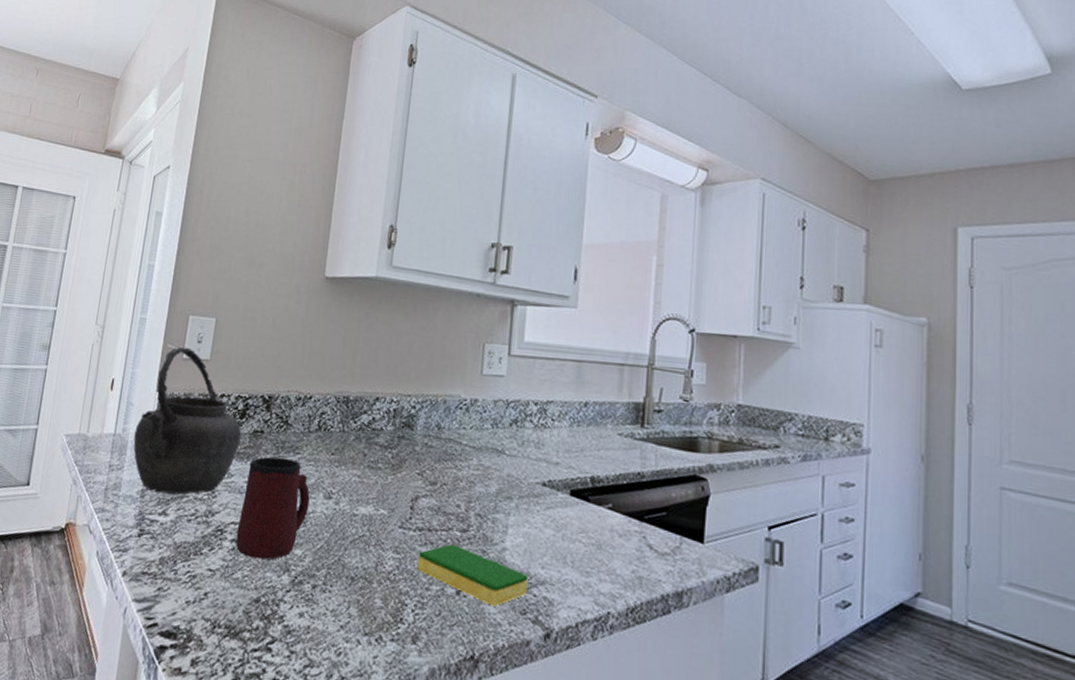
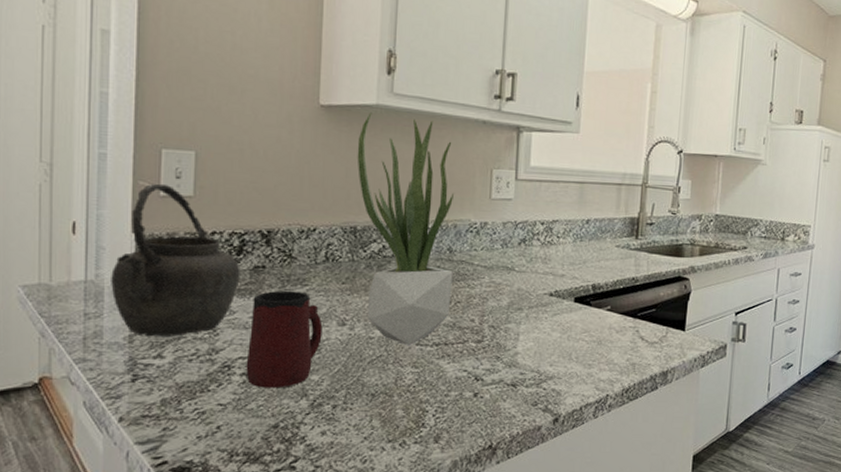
potted plant: none [353,284,446,528] -> present [357,113,453,346]
dish sponge: present [417,544,528,607] -> none [436,355,538,402]

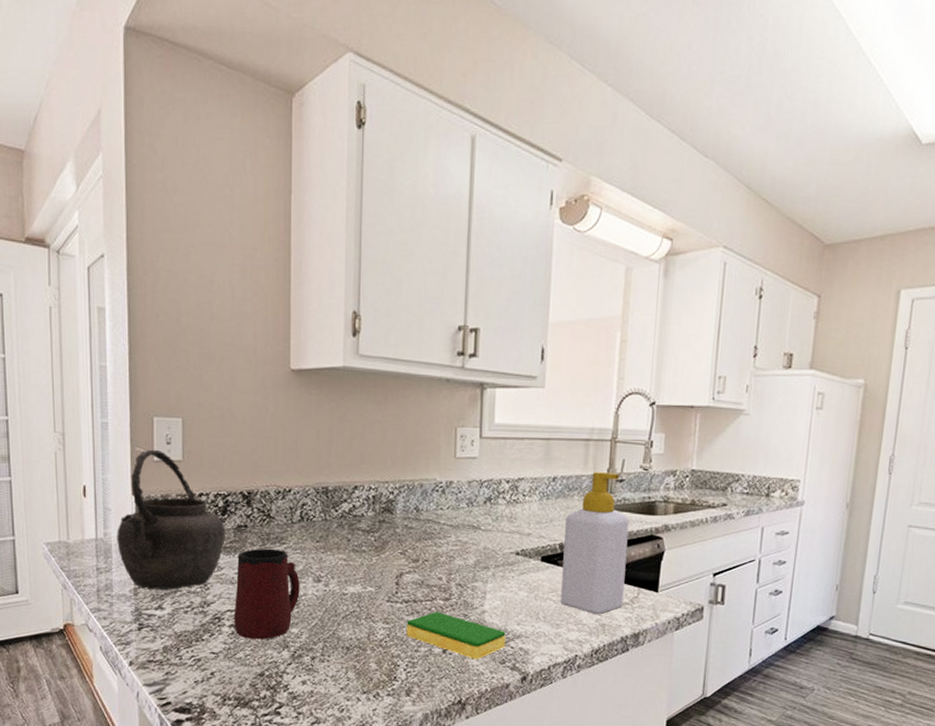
potted plant: present [357,113,453,346] -> none [326,375,420,603]
dish sponge: none [436,355,538,402] -> present [406,612,506,660]
soap bottle: none [593,215,659,354] -> present [560,472,630,615]

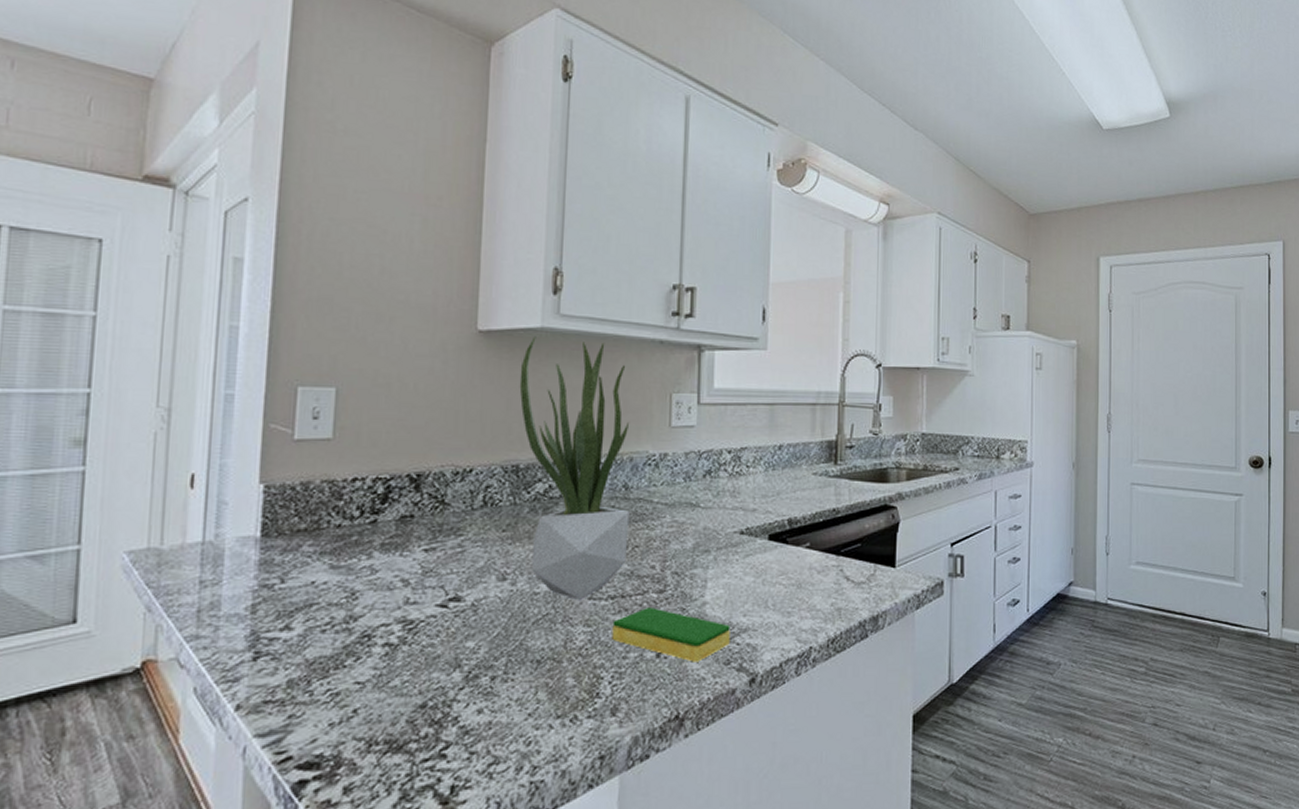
kettle: present [117,449,225,590] -> none [232,425,385,605]
mug: present [234,548,300,640] -> none [389,542,480,660]
potted plant: none [326,375,420,603] -> present [519,337,630,601]
soap bottle: present [560,472,630,615] -> none [791,438,862,598]

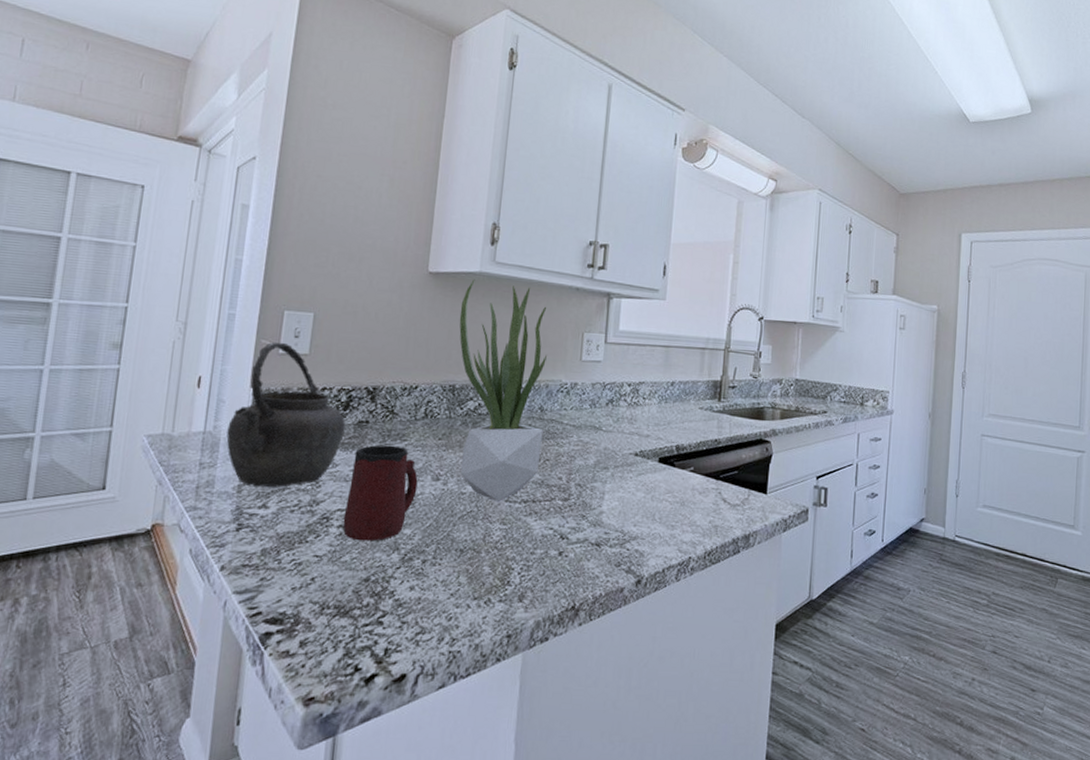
kettle: none [232,425,385,605] -> present [226,342,346,487]
mug: none [389,542,480,660] -> present [343,445,418,542]
dish sponge: present [612,608,730,662] -> none [523,512,622,562]

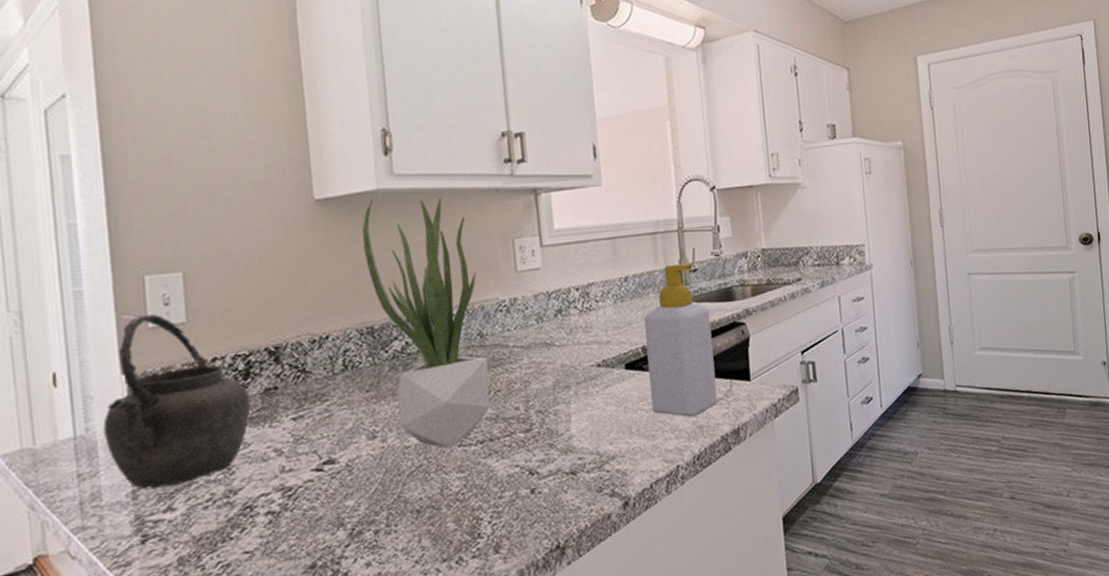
mug: present [343,445,418,542] -> none [268,408,352,526]
soap bottle: none [676,378,741,516] -> present [644,263,718,417]

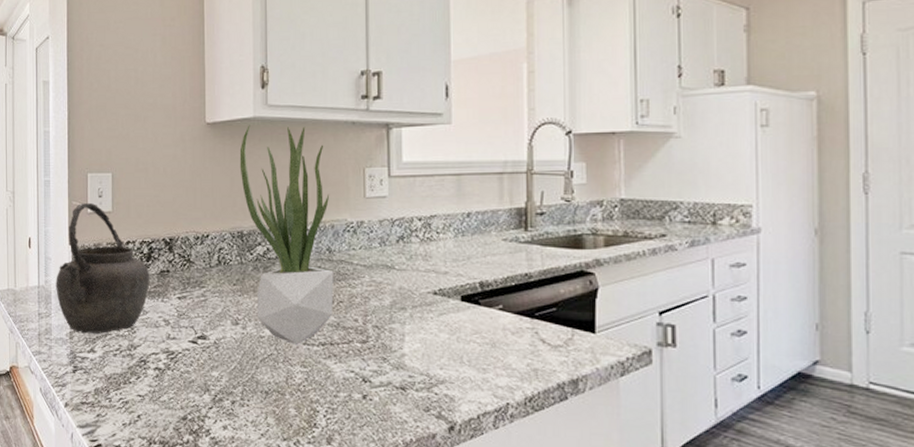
soap bottle: present [644,263,718,417] -> none [484,206,556,359]

